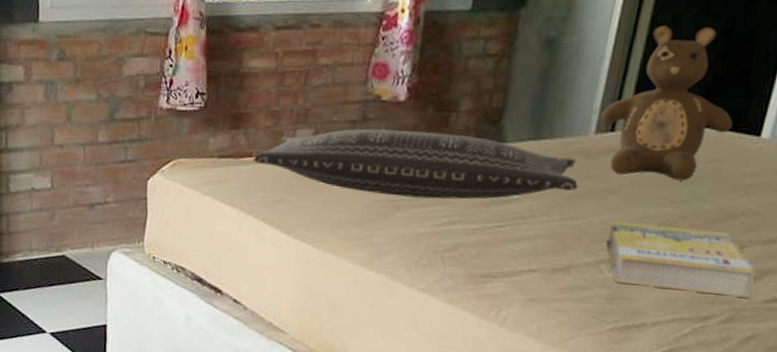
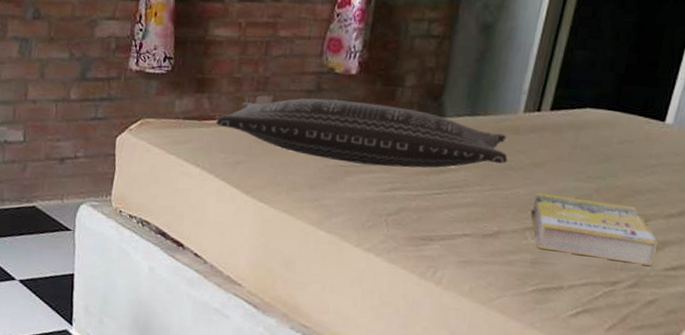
teddy bear: present [601,25,733,181] -> none [529,17,642,159]

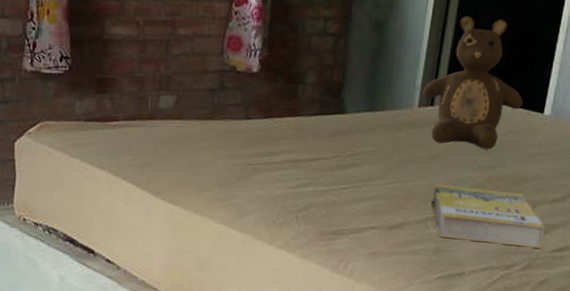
pillow: present [215,98,508,168] -> none [119,97,407,164]
teddy bear: none [529,17,642,159] -> present [422,16,523,150]

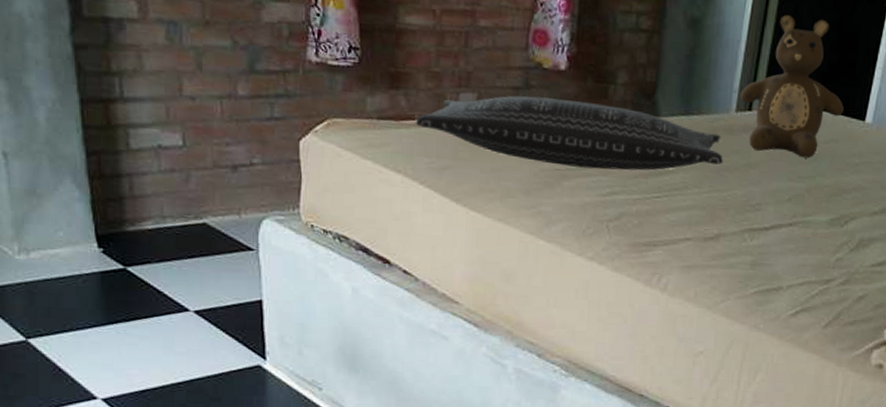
pillow: none [119,97,407,164] -> present [415,95,724,171]
book: present [431,184,546,248] -> none [748,194,865,263]

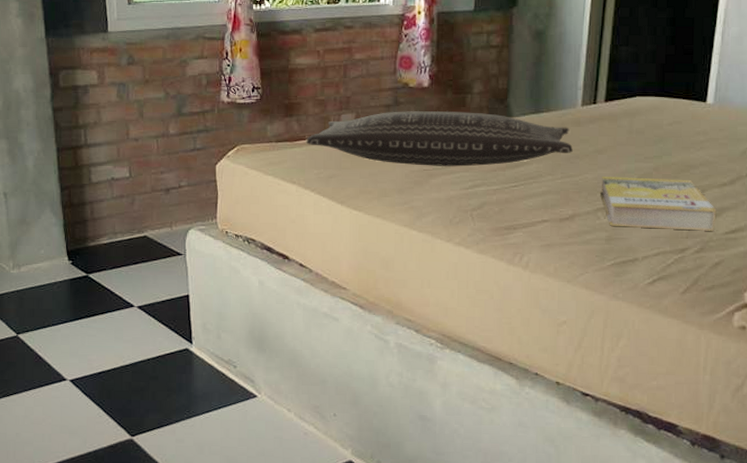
teddy bear: present [740,15,844,159] -> none [584,18,685,141]
book: none [748,194,865,263] -> present [600,177,717,231]

